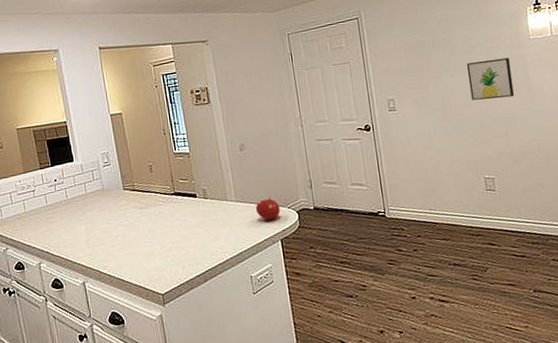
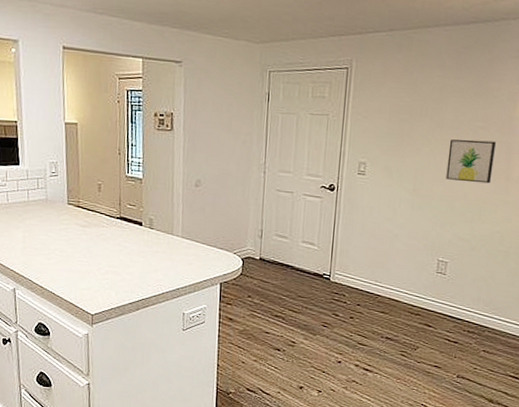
fruit: present [255,197,280,220] -> none [200,239,226,262]

